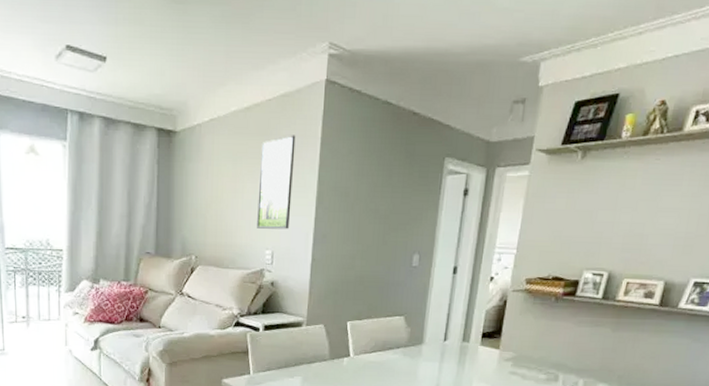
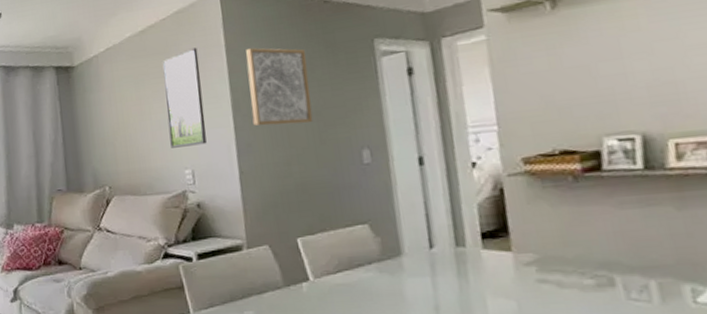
wall art: none [331,145,387,225] -> present [246,47,313,126]

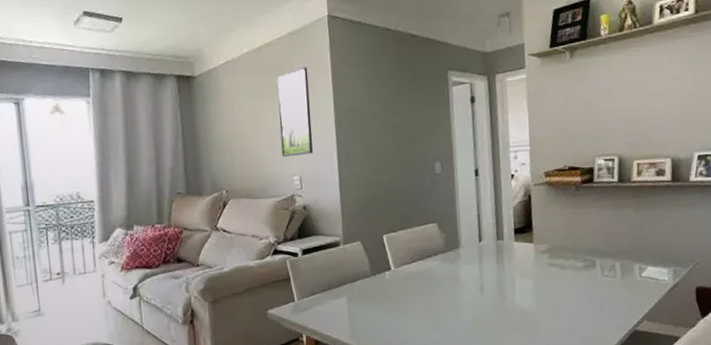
wall art: present [246,47,313,126] -> none [348,70,399,140]

